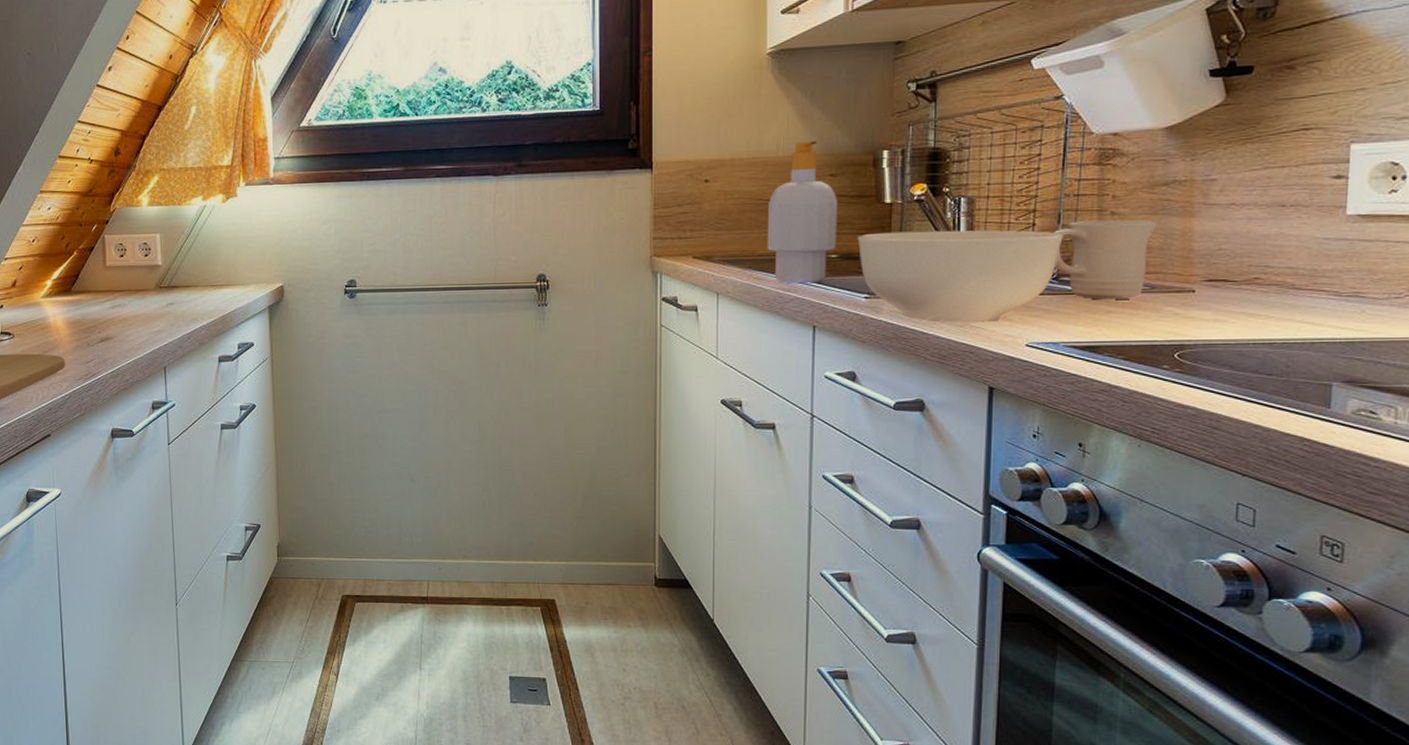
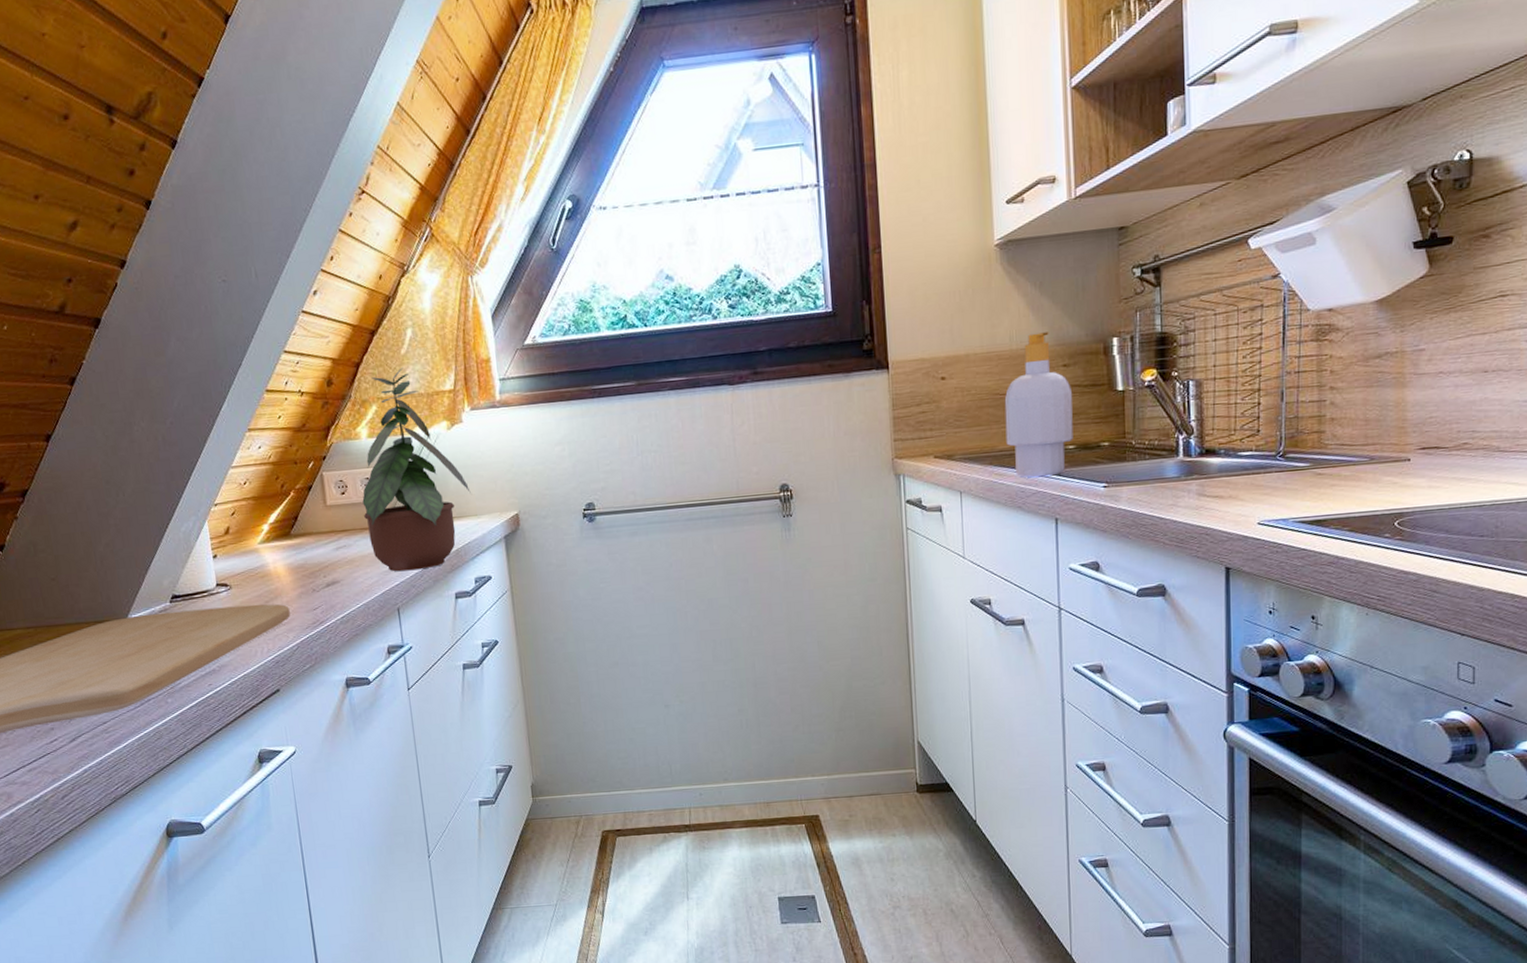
potted plant: none [139,141,240,333] -> present [362,366,471,572]
bowl: present [857,230,1063,322] -> none [1093,409,1287,506]
mug: present [1052,220,1157,300] -> none [1277,393,1372,474]

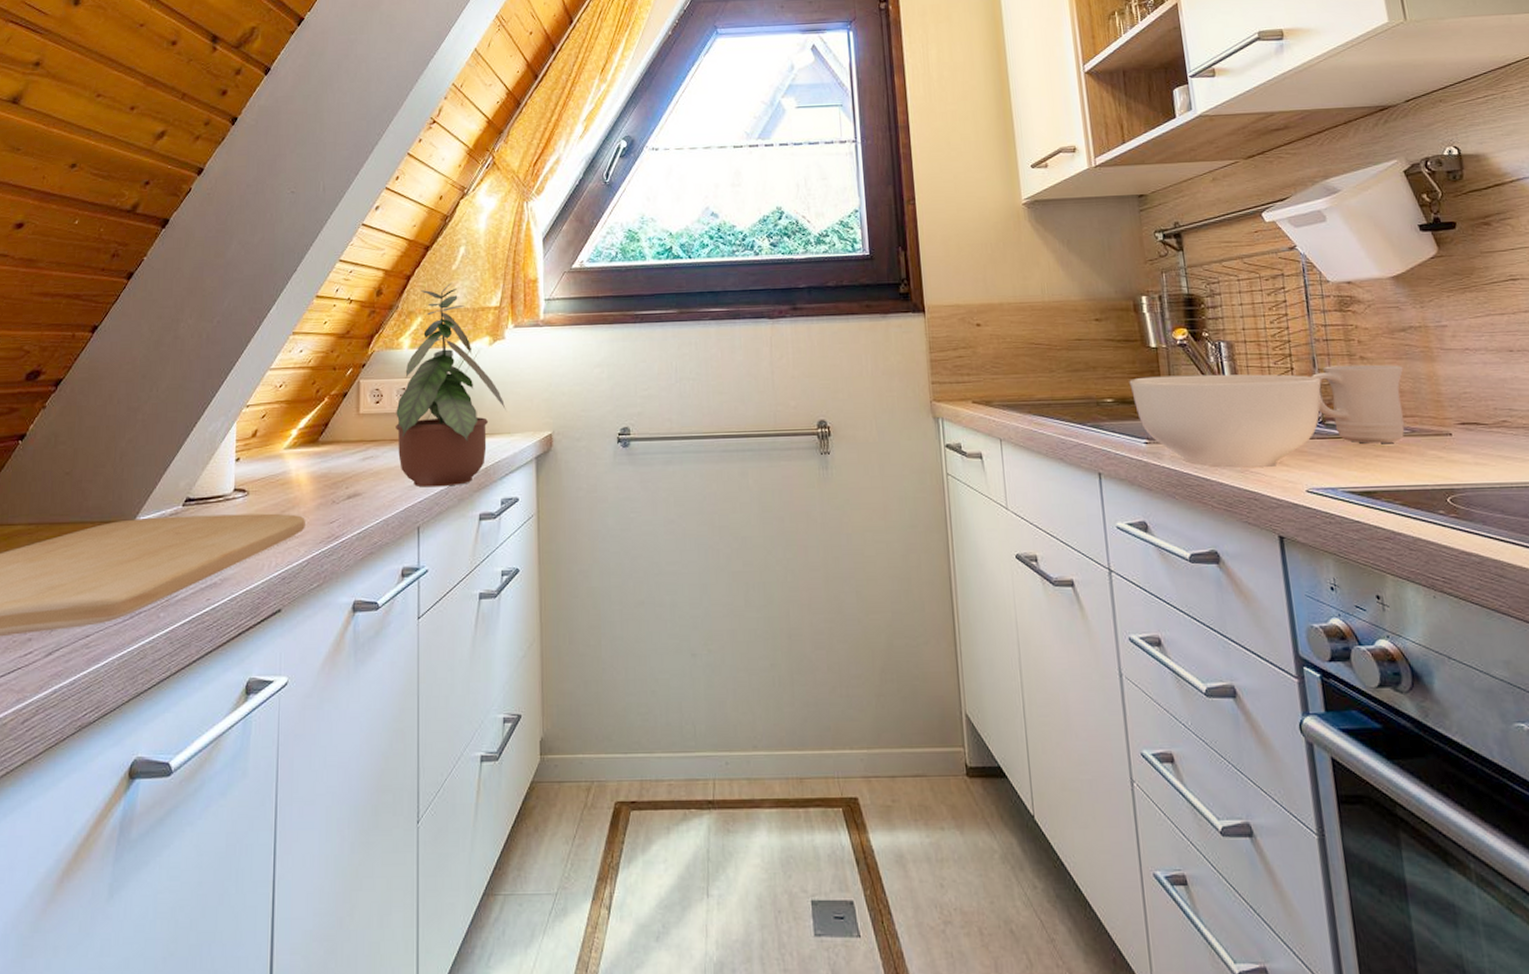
soap bottle: present [1004,332,1073,478] -> none [1039,287,1111,429]
bowl: none [1093,409,1287,506] -> present [1129,374,1321,468]
mug: none [1277,393,1372,474] -> present [1310,364,1405,443]

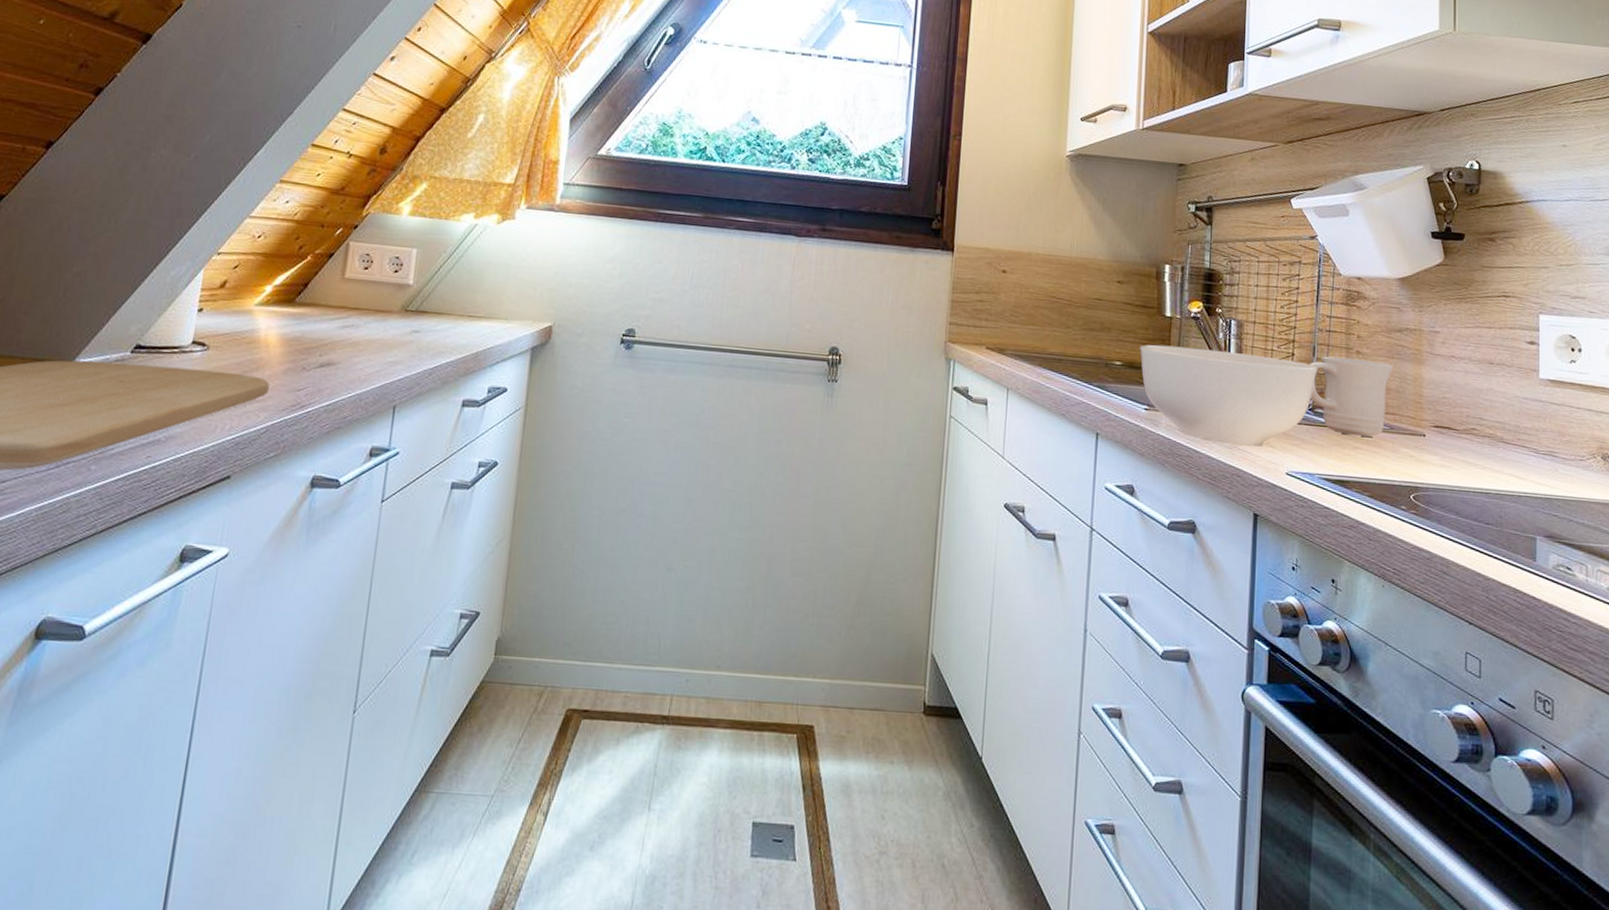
potted plant: present [396,281,506,487] -> none [382,150,507,367]

